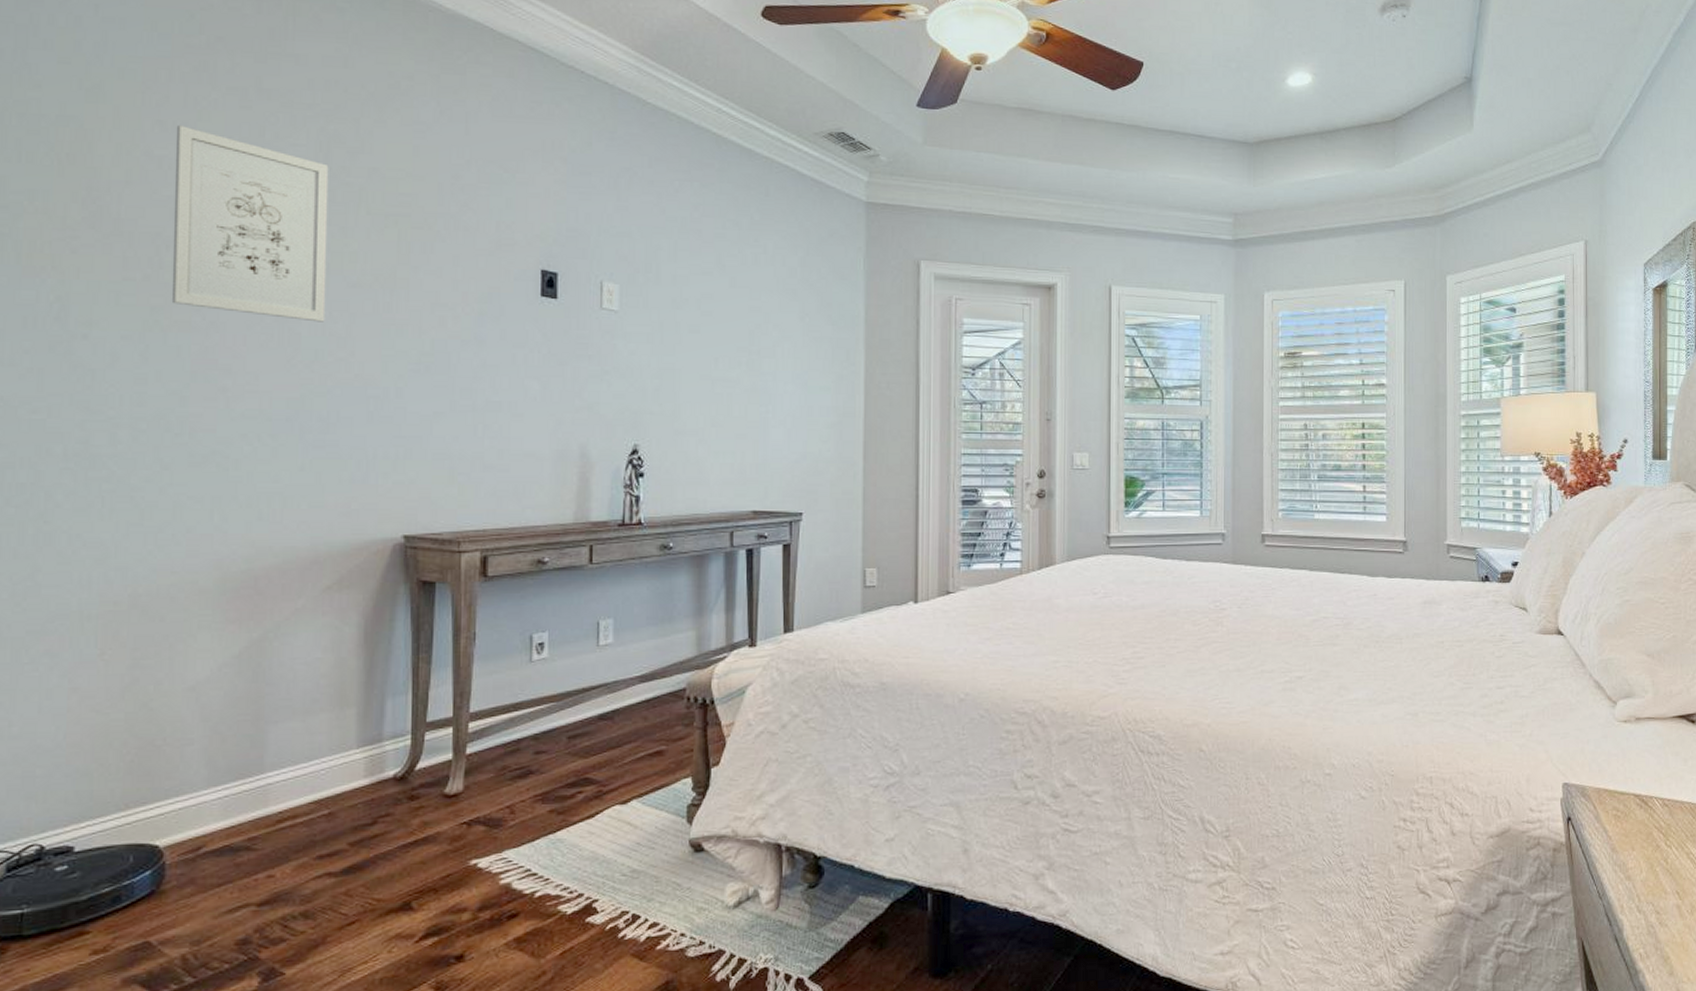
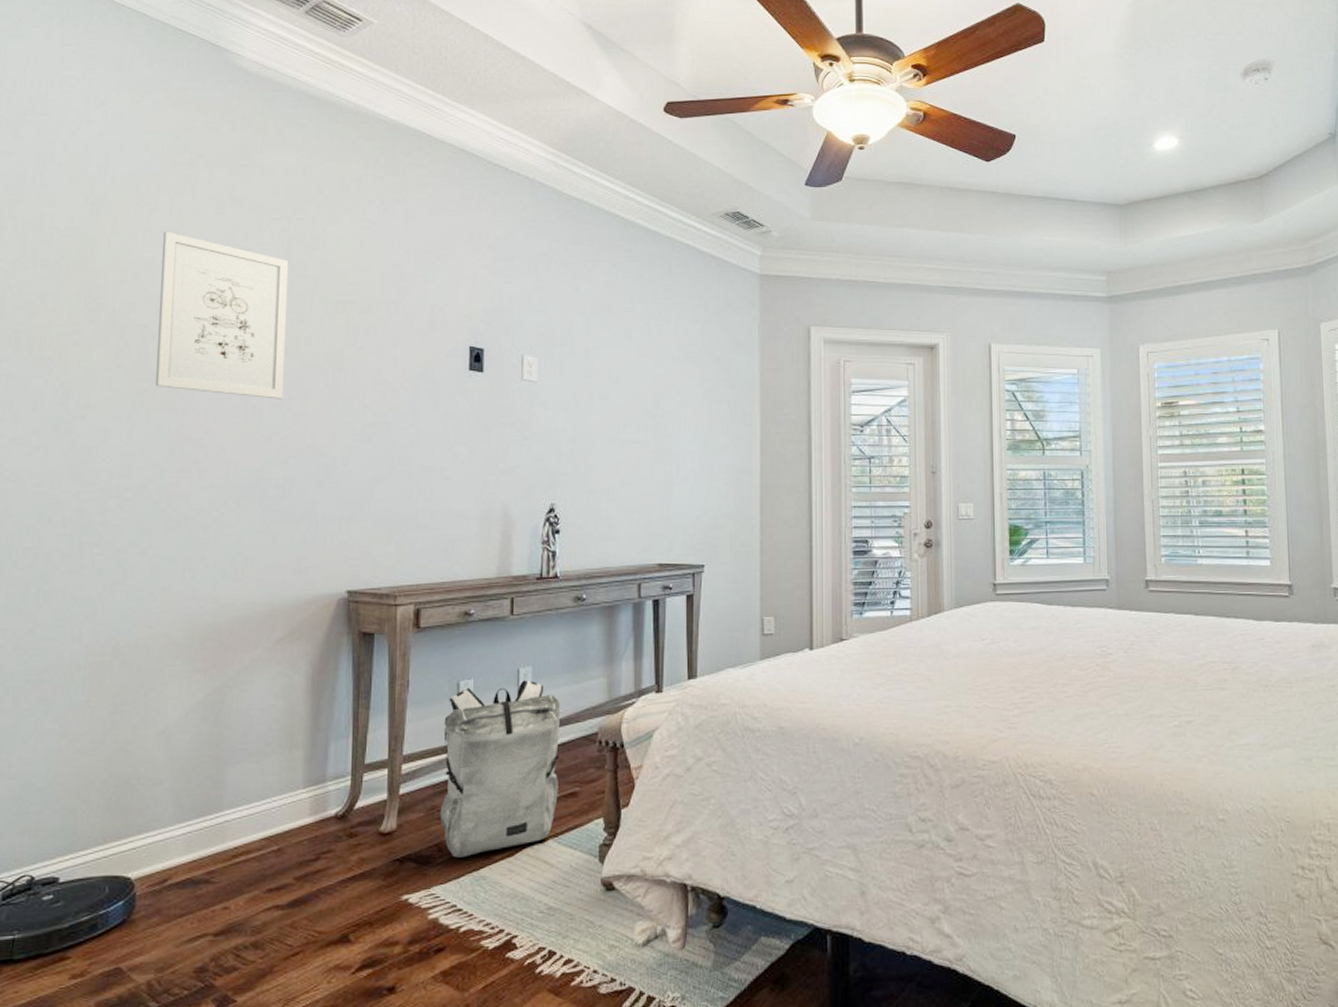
backpack: none [512,633,645,820] -> present [440,680,561,858]

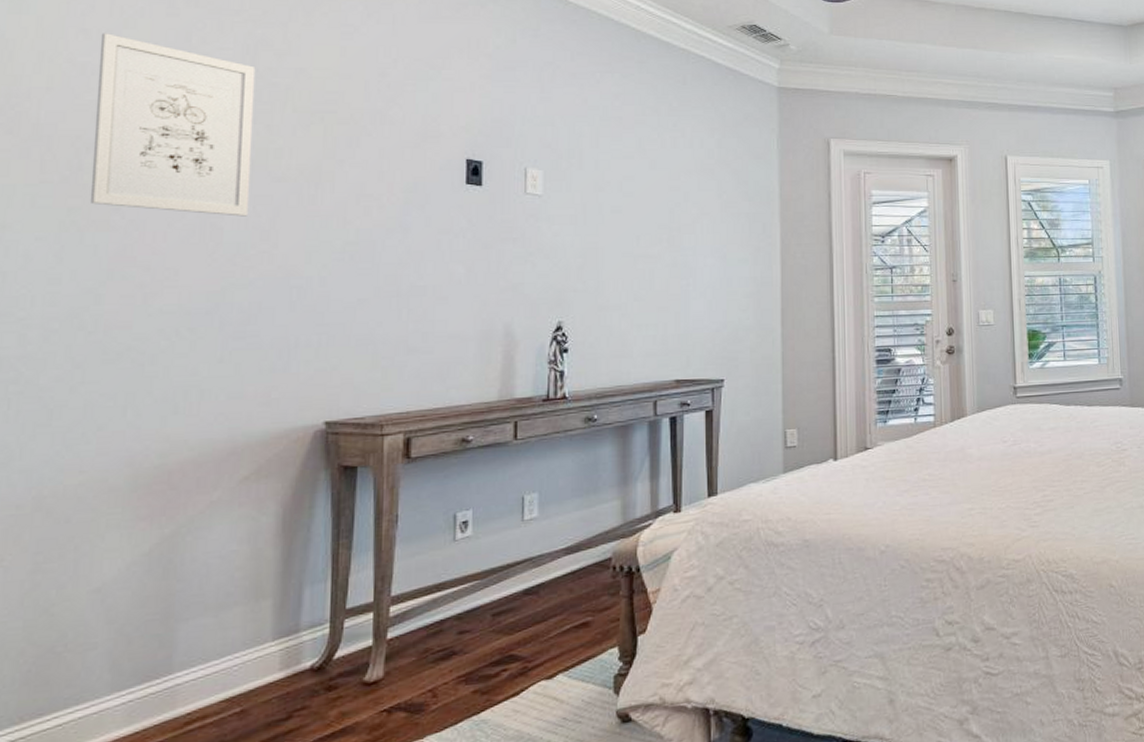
backpack: present [440,680,561,858] -> none [434,507,571,703]

